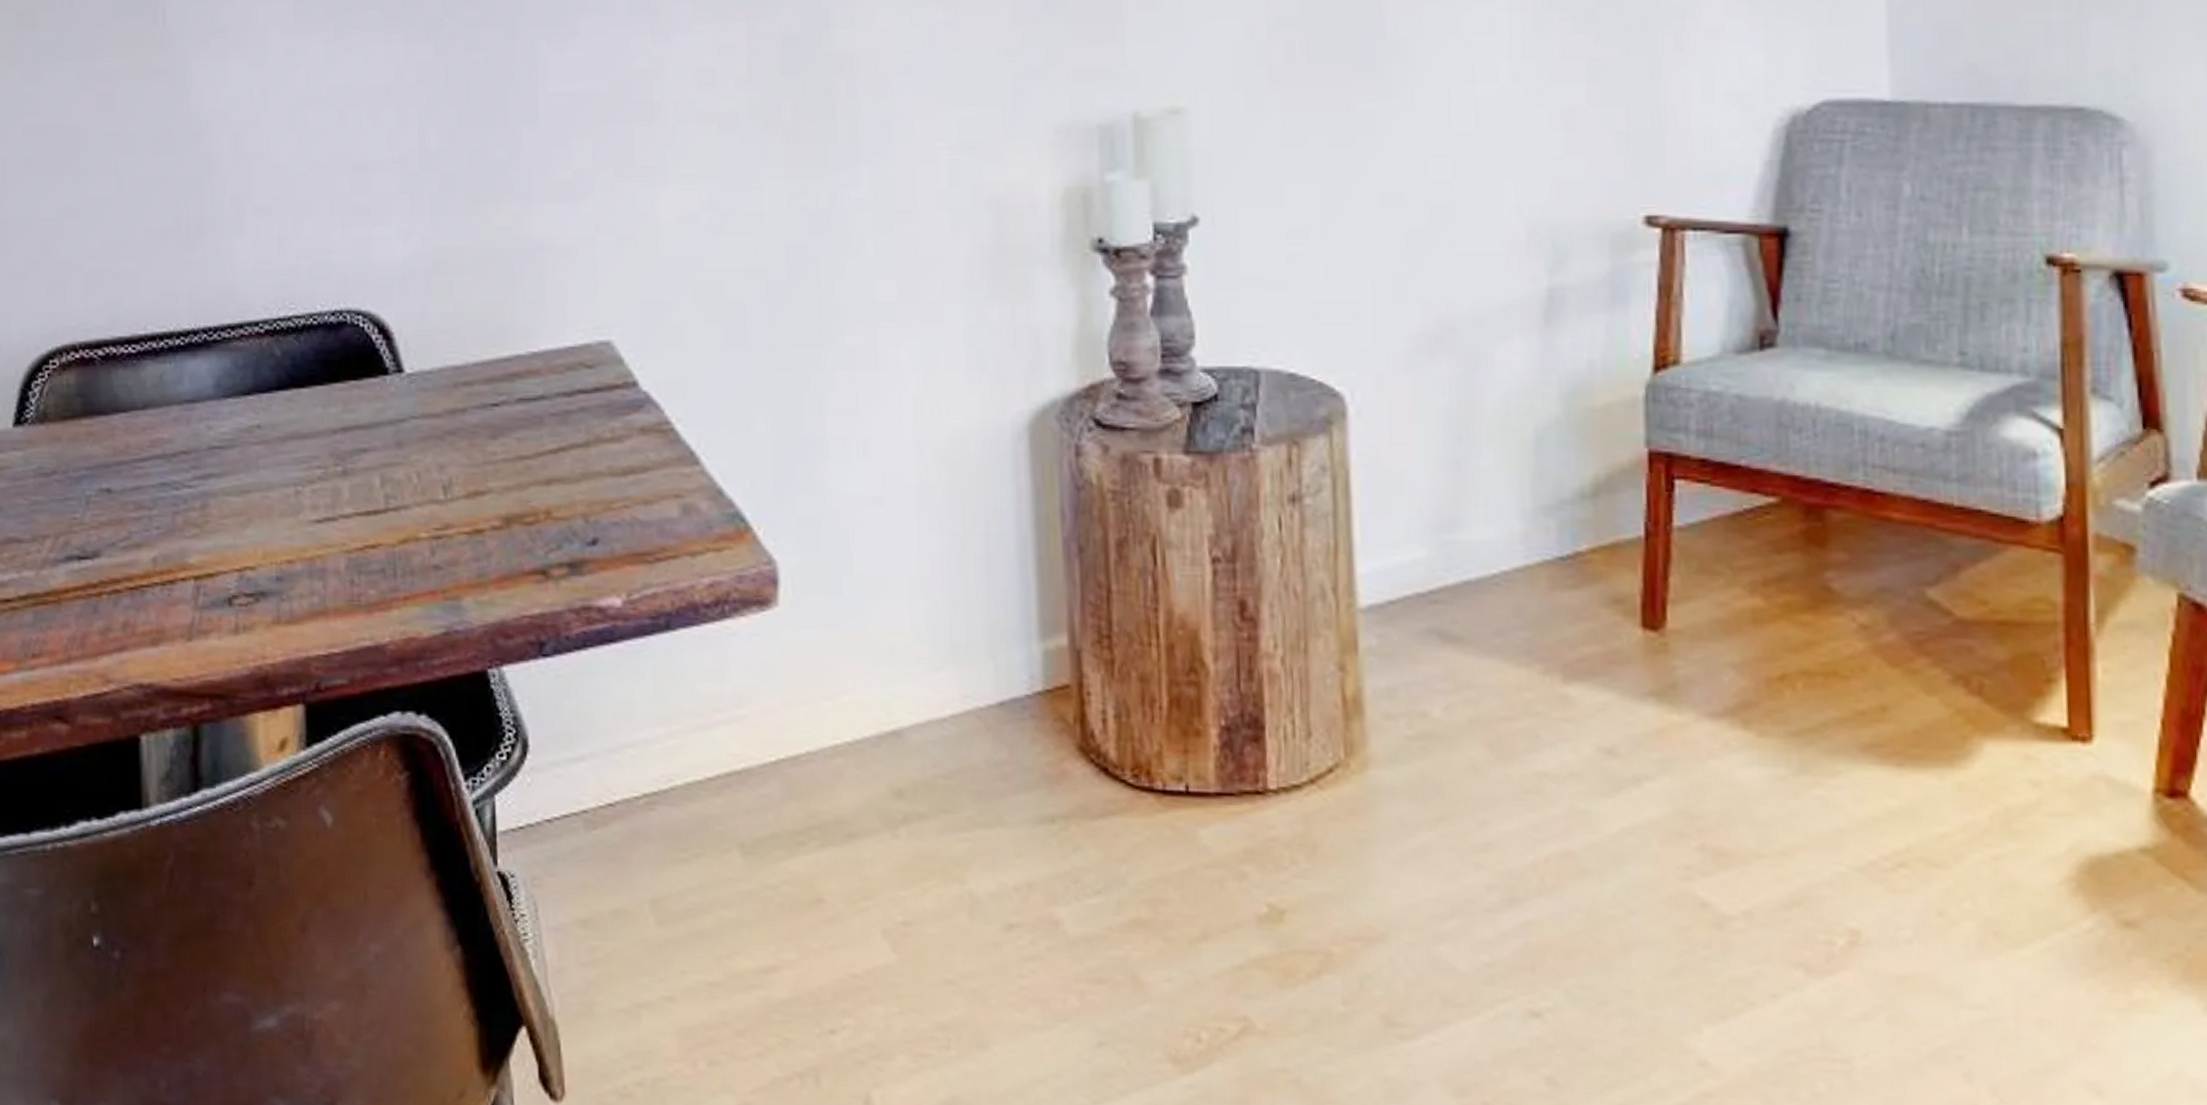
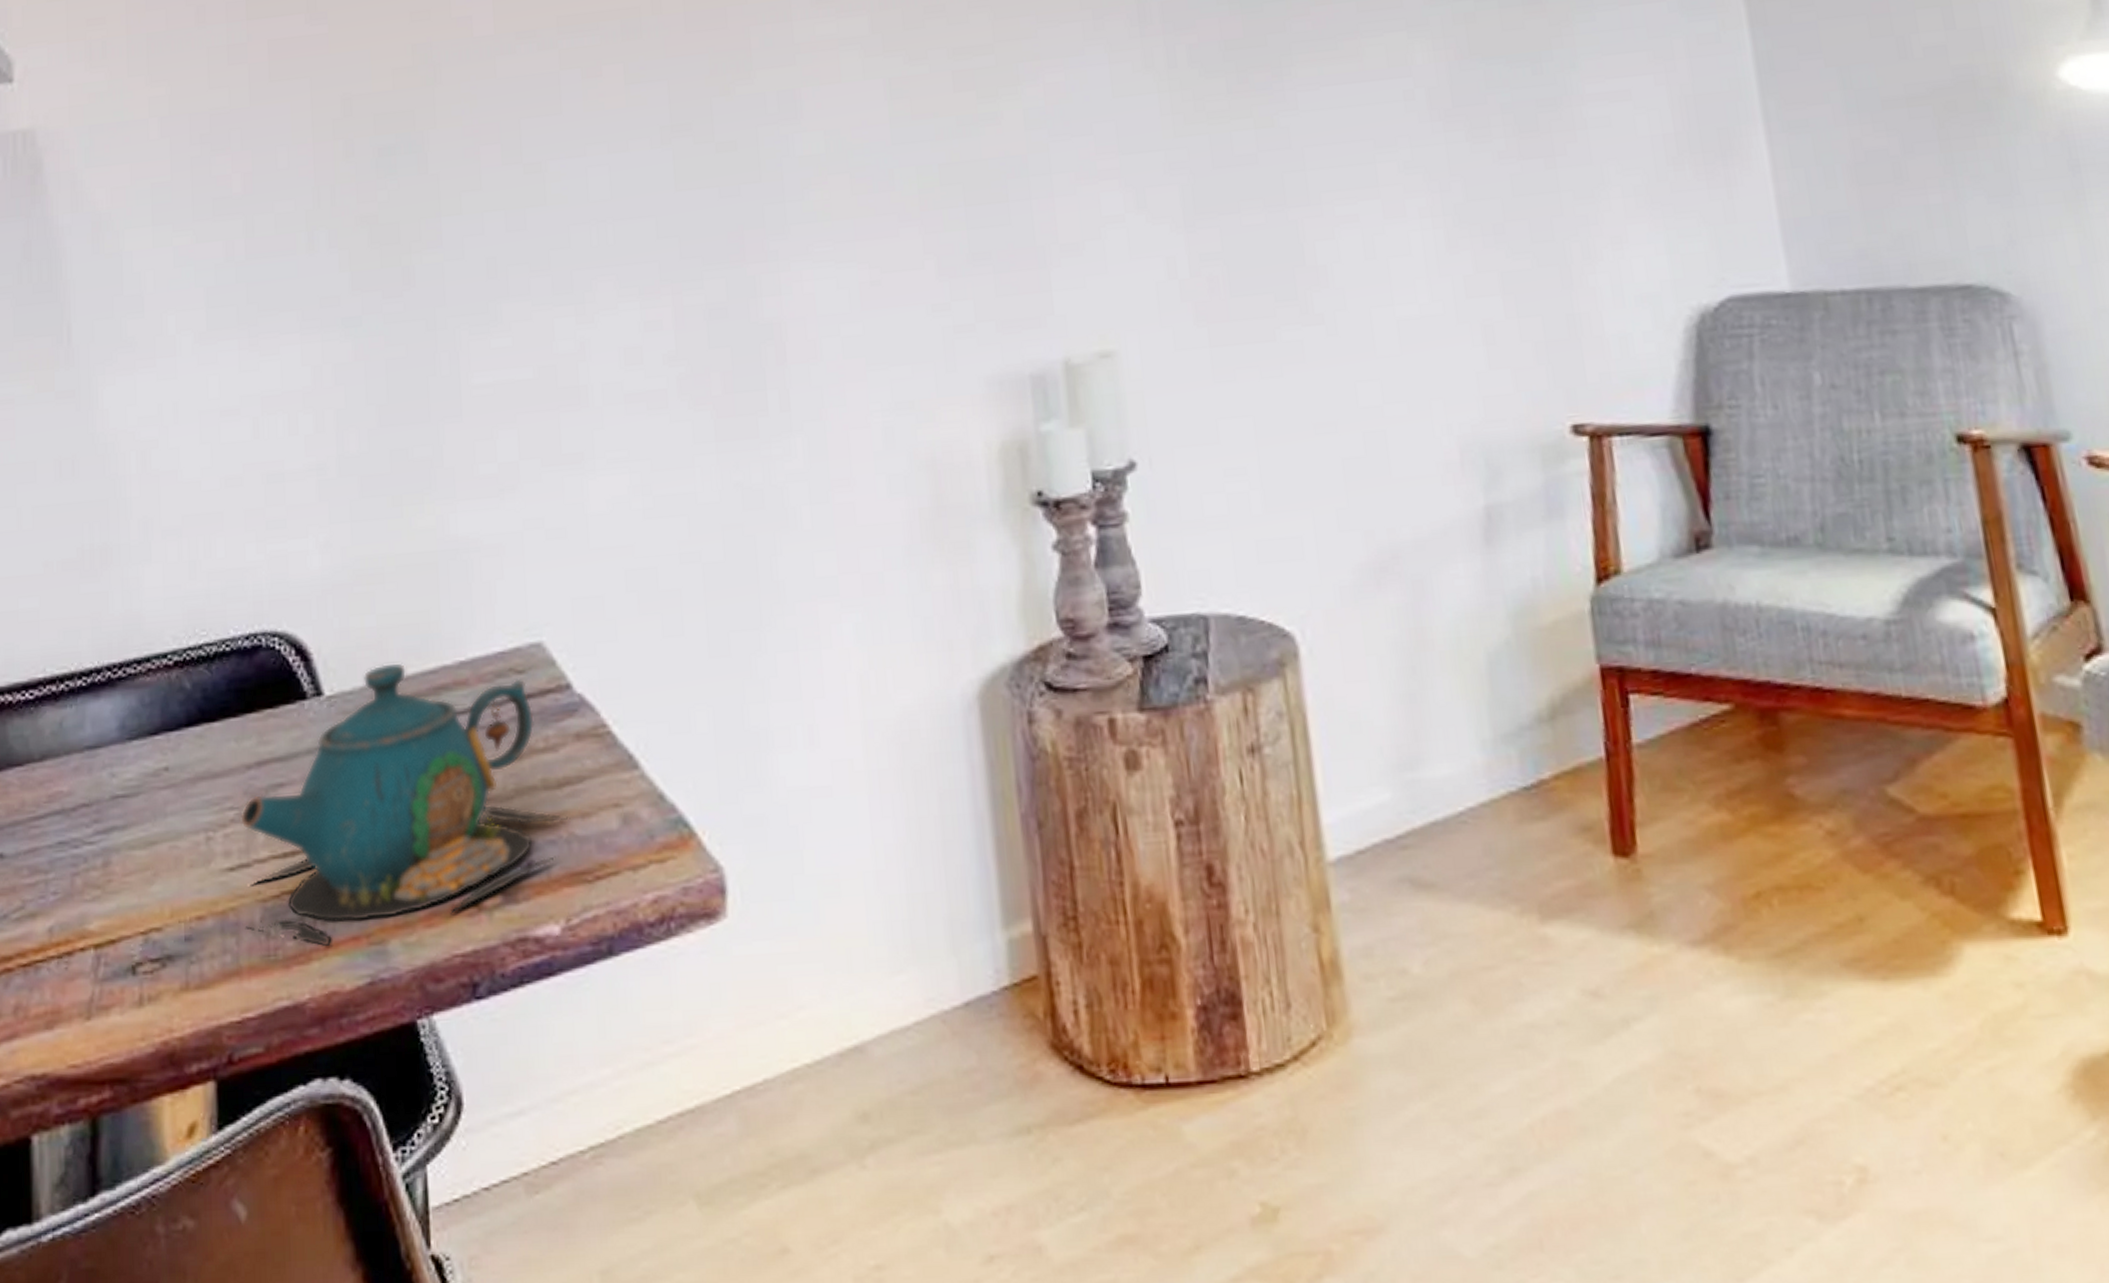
teapot: none [327,347,634,598] -> present [240,661,571,947]

